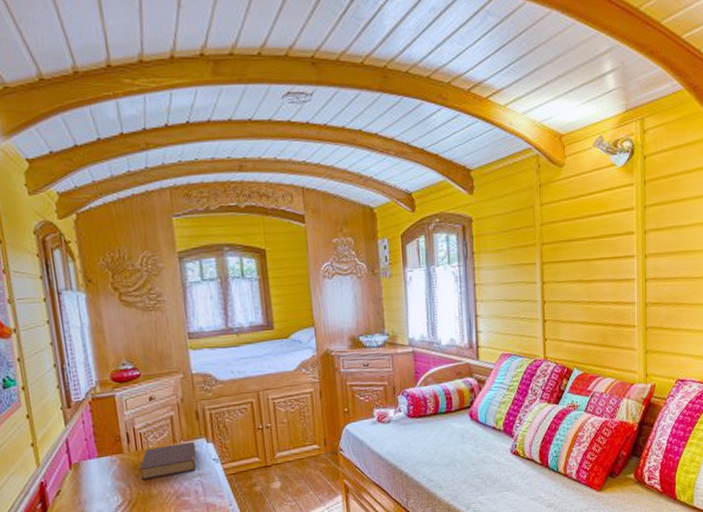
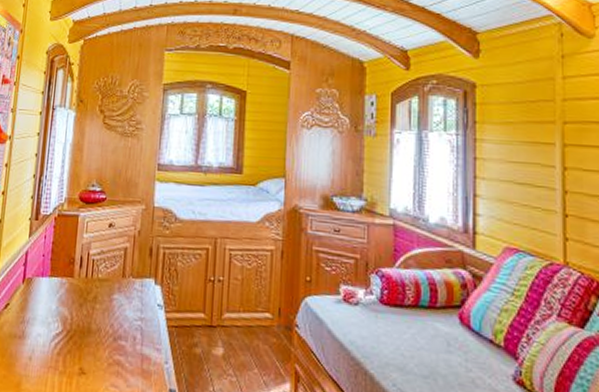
book: present [140,441,196,480] -> none [84,277,143,314]

